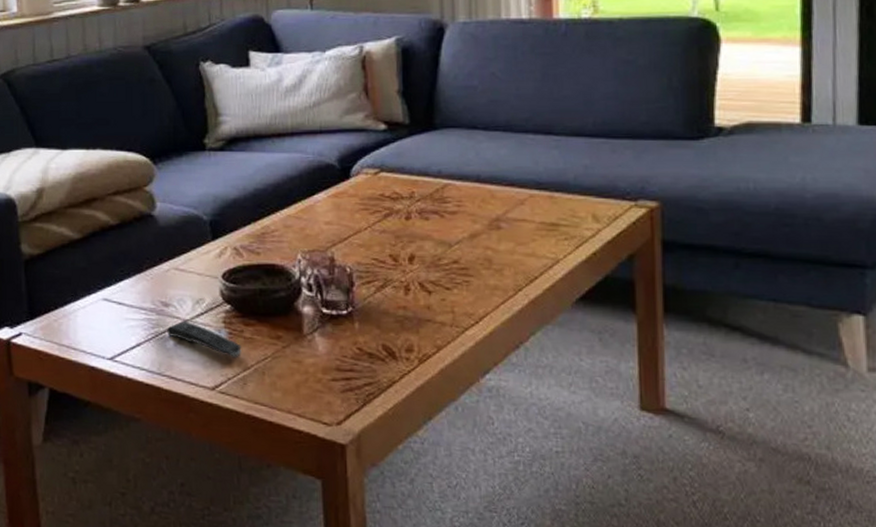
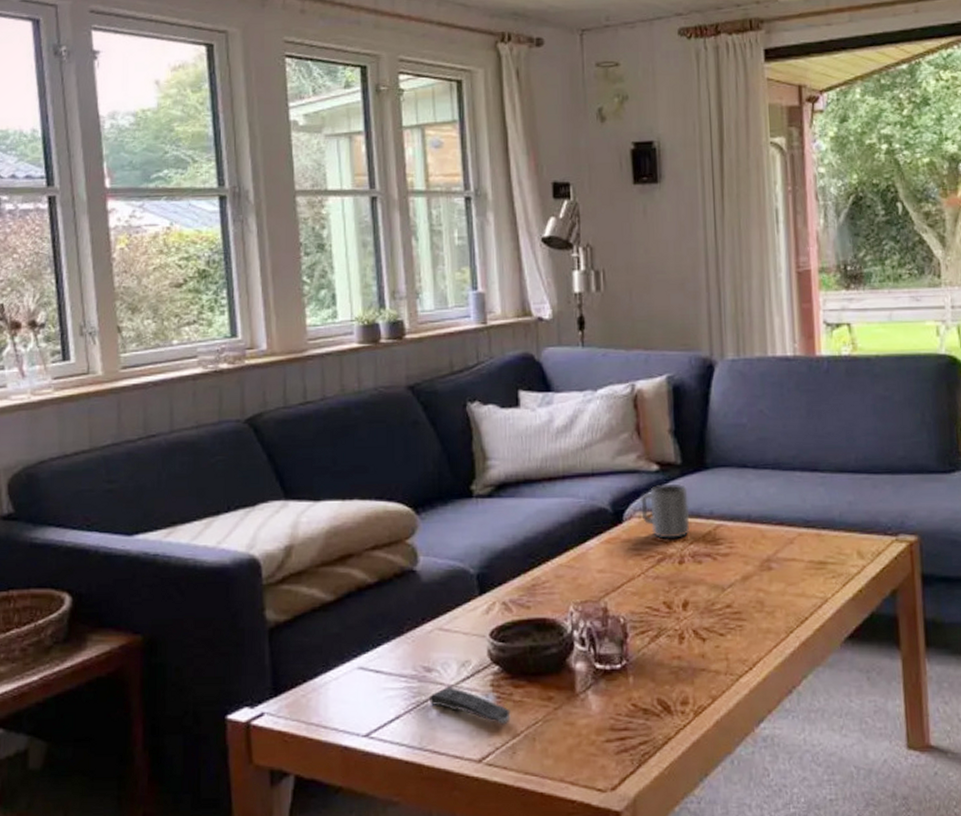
mug: none [368,142,417,195] -> present [641,483,690,539]

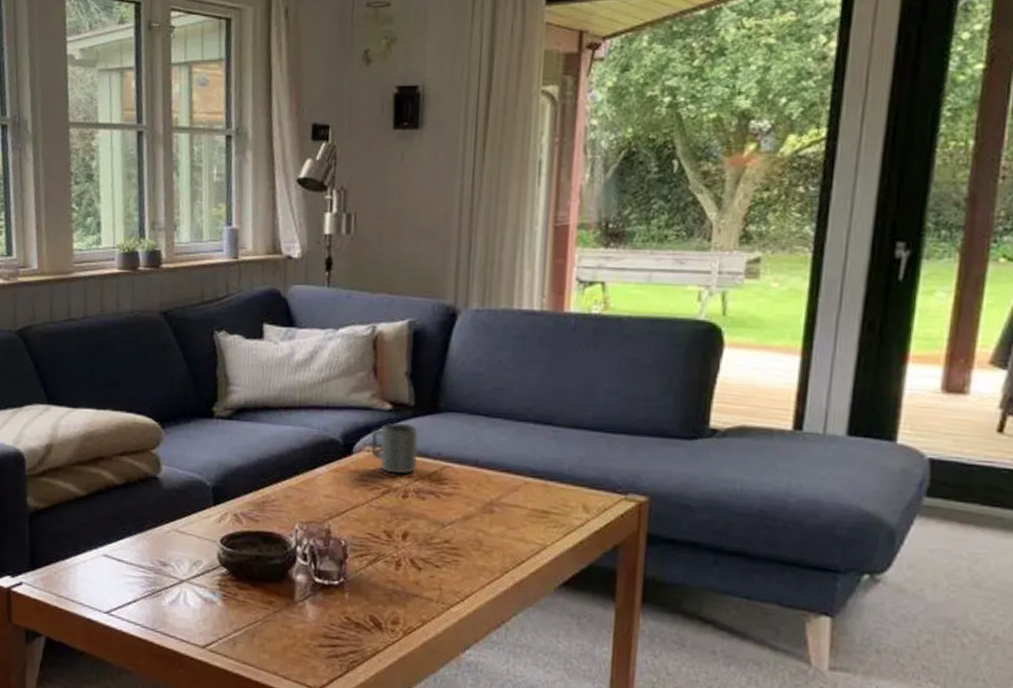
remote control: present [428,686,511,725] -> none [162,581,234,620]

